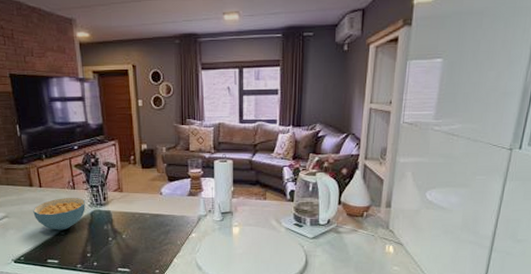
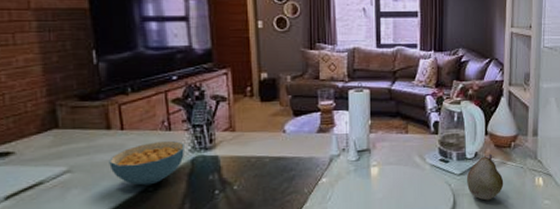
fruit: none [318,221,354,263] -> present [466,153,504,201]

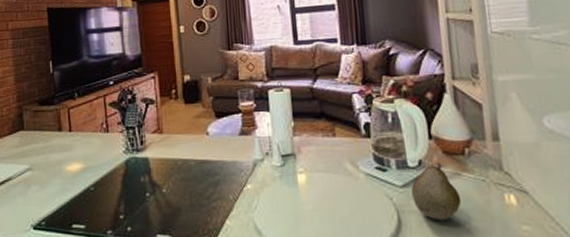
cereal bowl: present [109,141,184,186] -> none [60,143,120,185]

